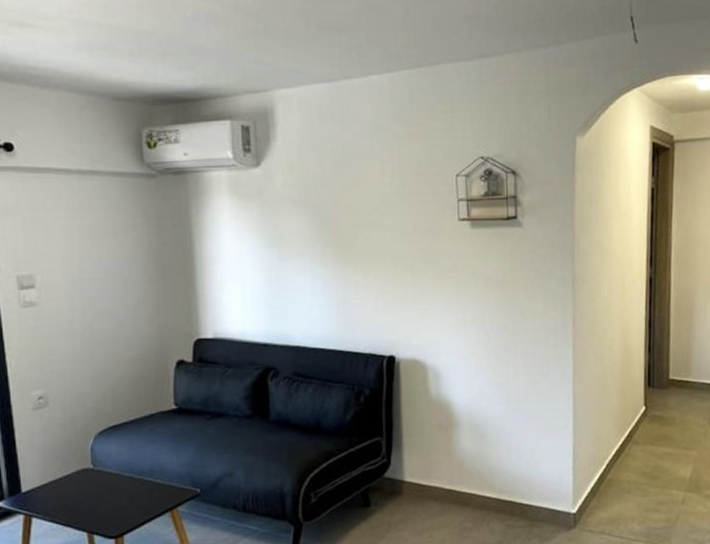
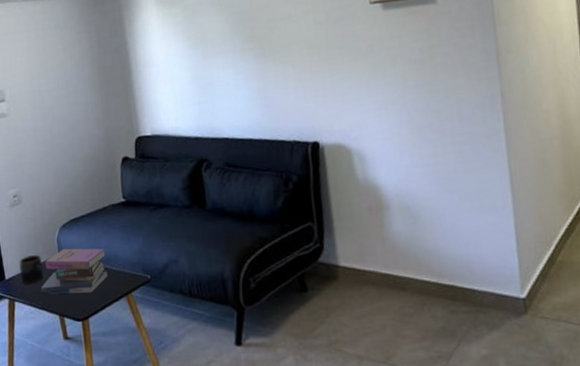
mug: none [41,464,71,498] -> present [19,254,44,284]
books: none [66,458,151,509] -> present [40,248,108,294]

